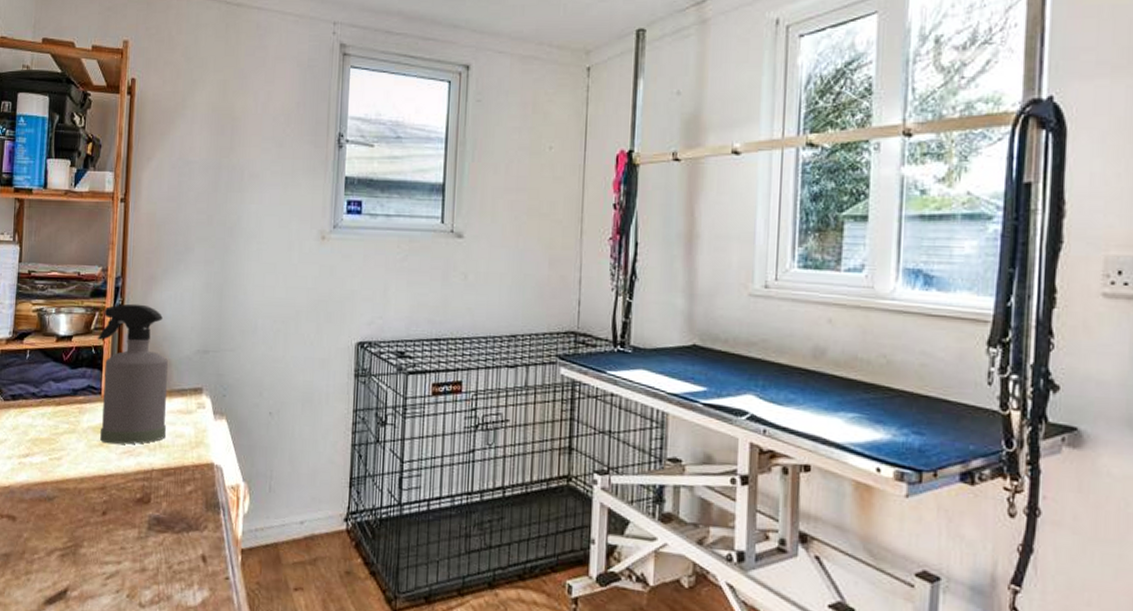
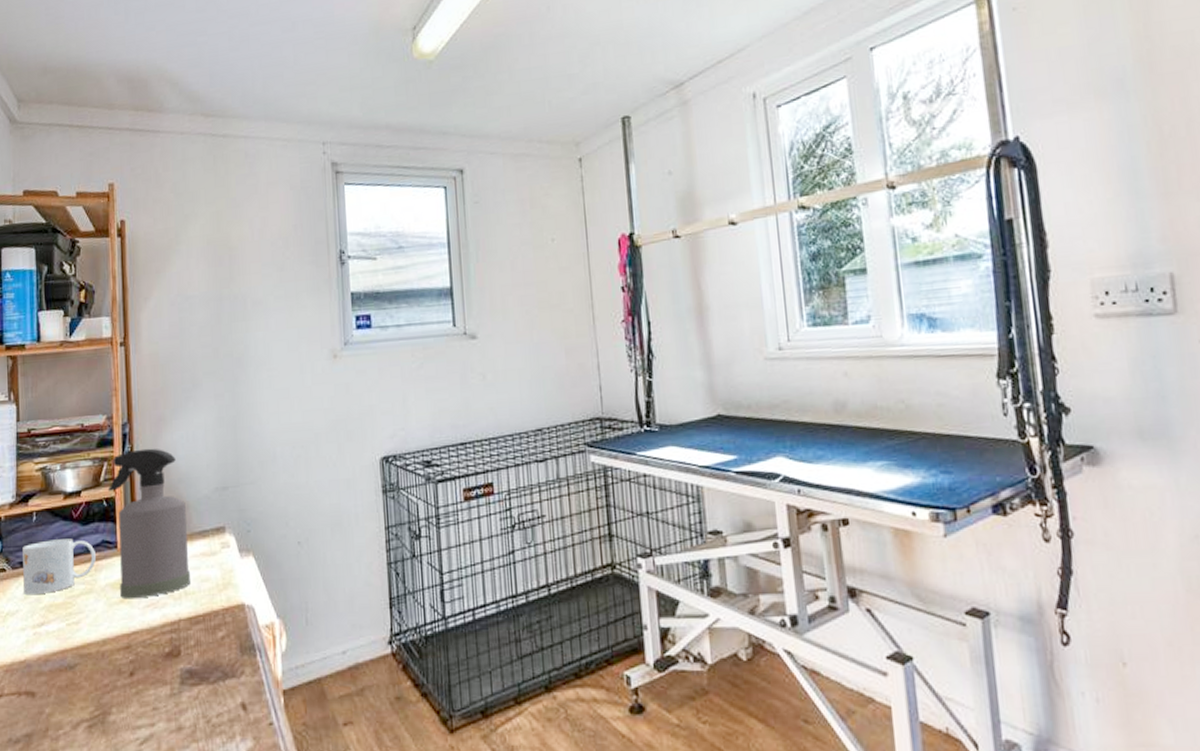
mug: none [13,378,82,428] -> present [22,538,97,596]

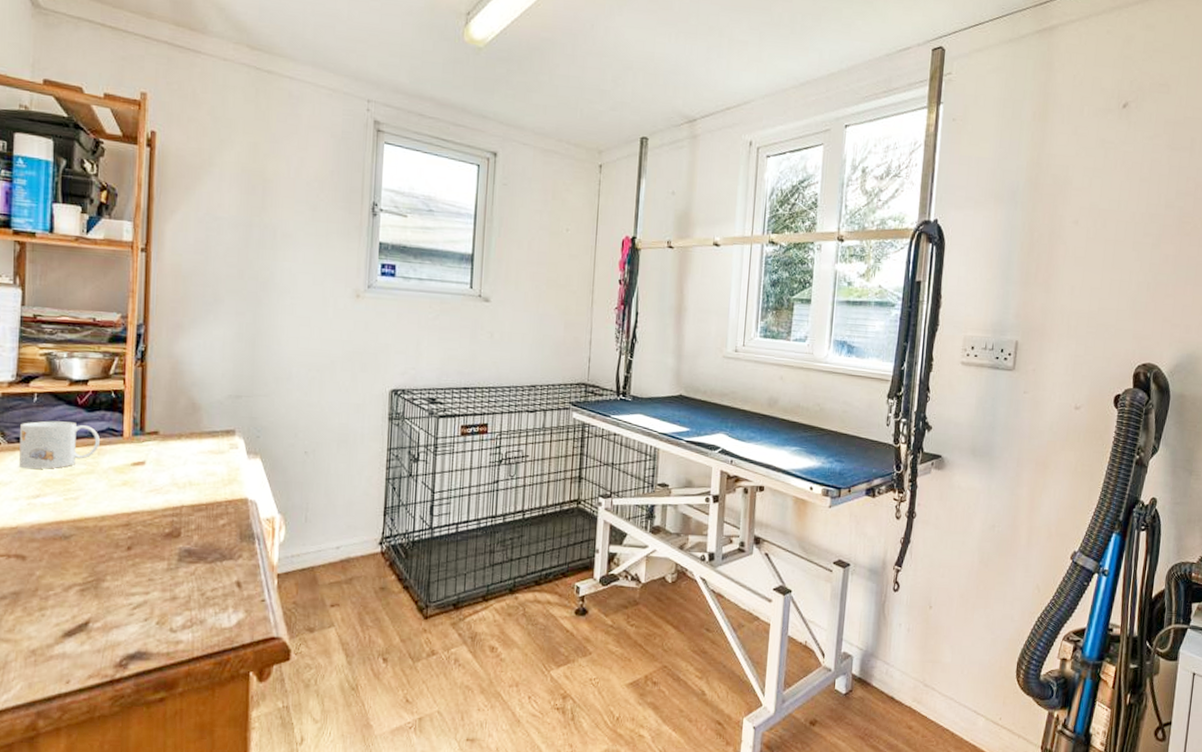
spray bottle: present [107,448,190,599] -> none [117,350,197,484]

